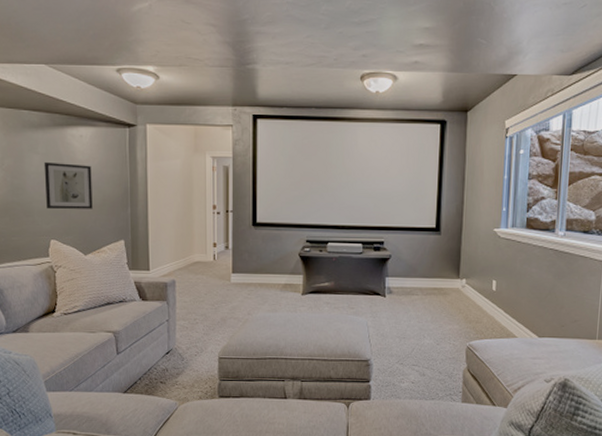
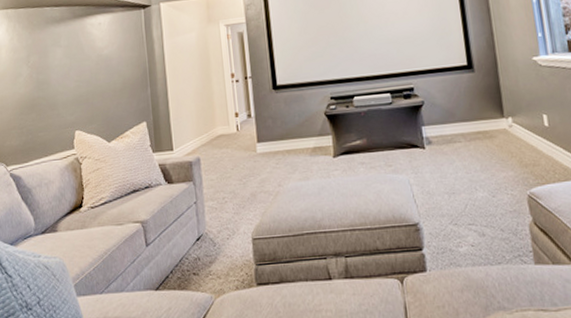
wall art: present [43,161,93,210] -> none [66,50,114,101]

